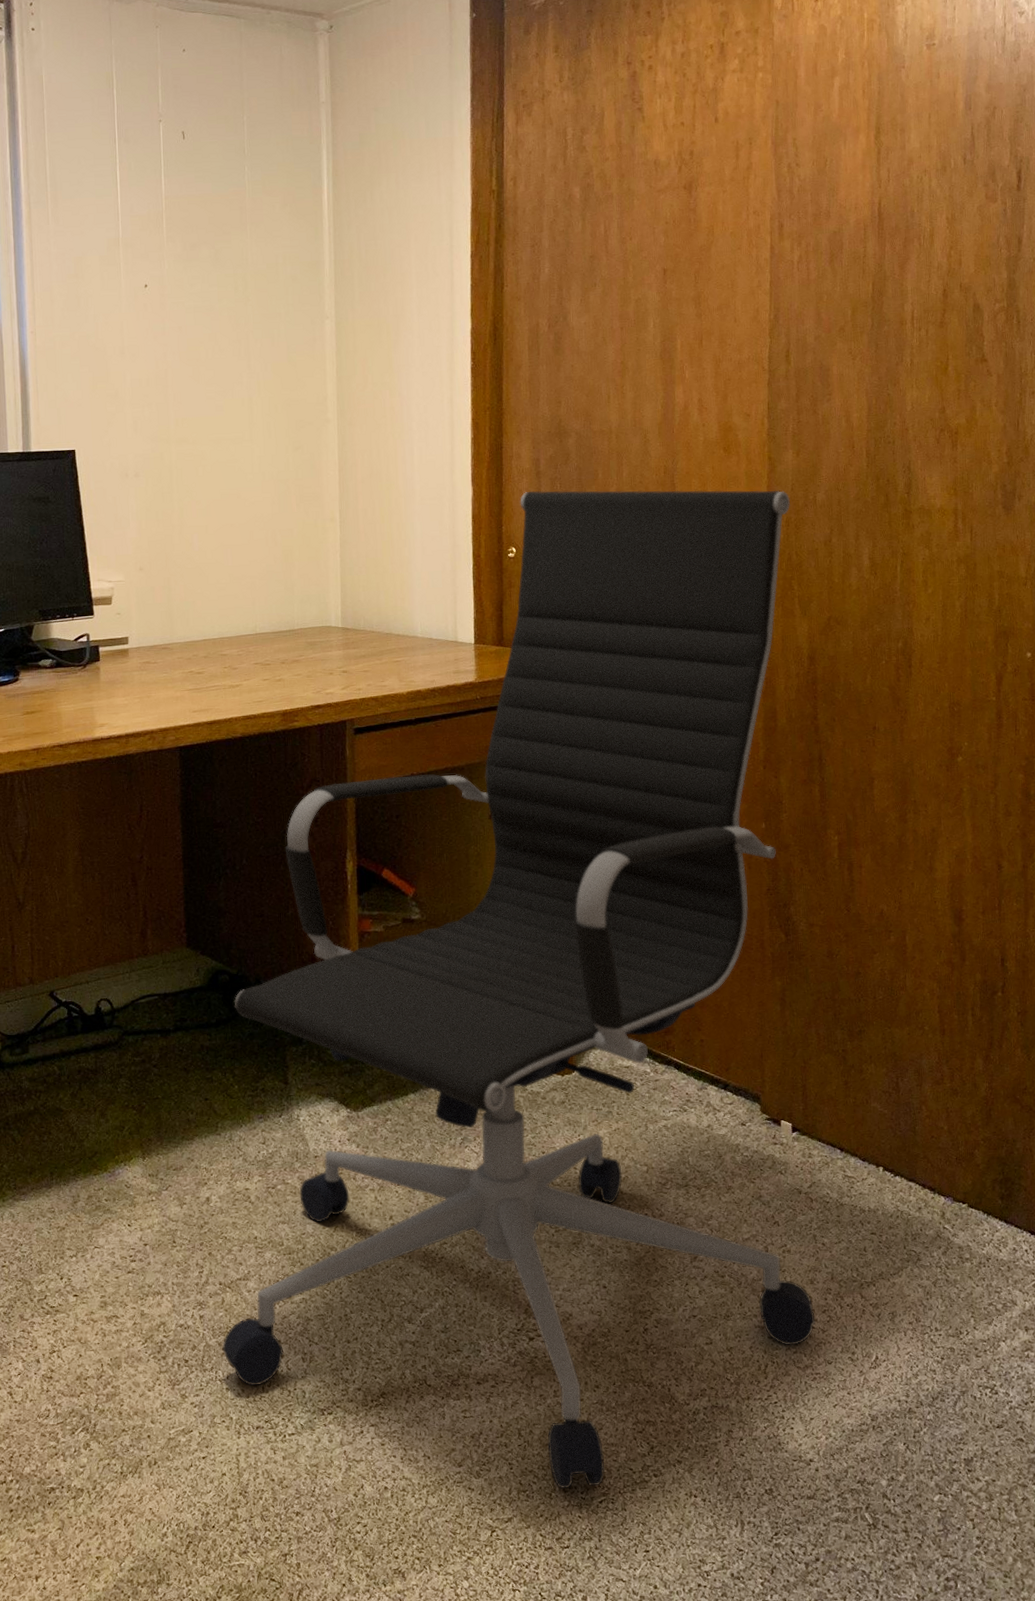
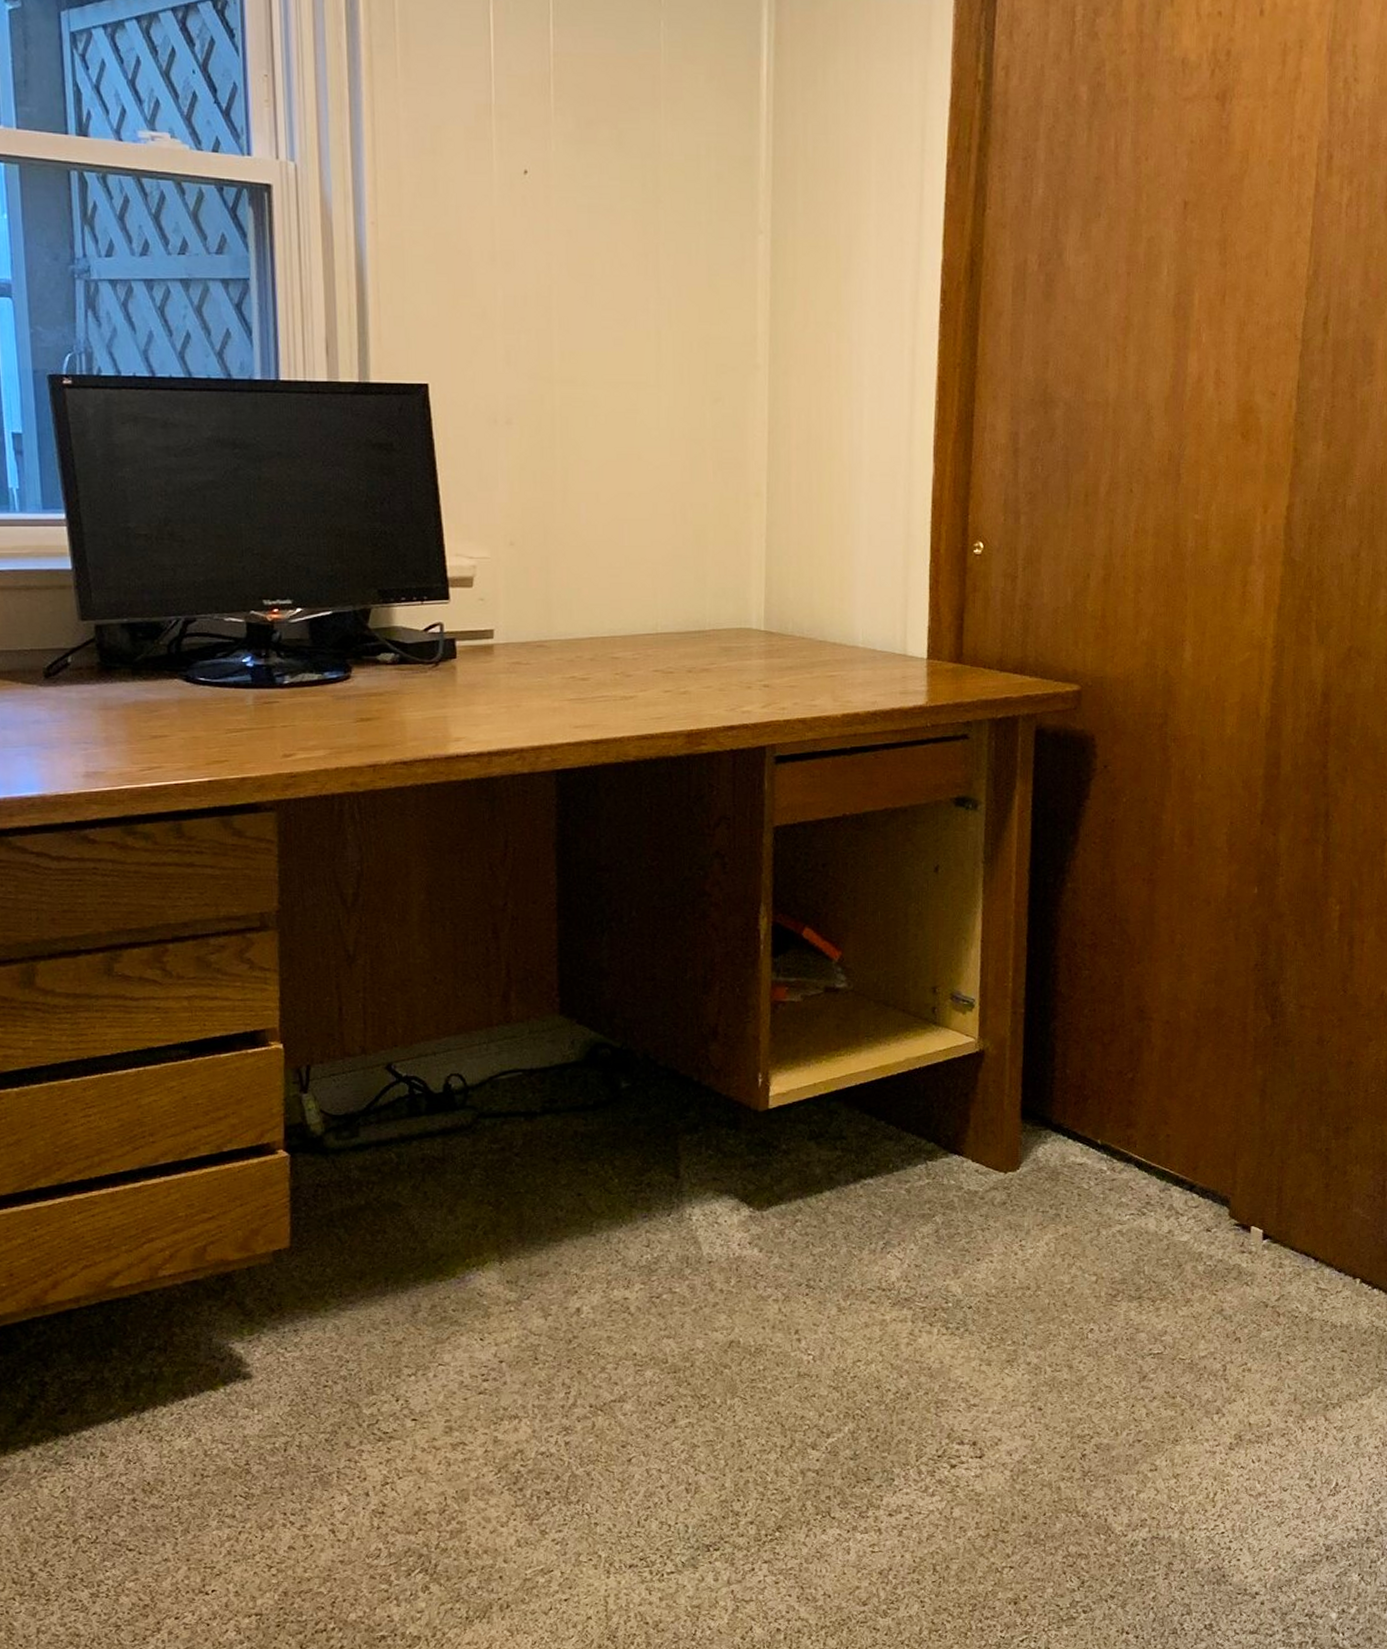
office chair: present [221,490,816,1489] -> none [590,472,1315,1628]

